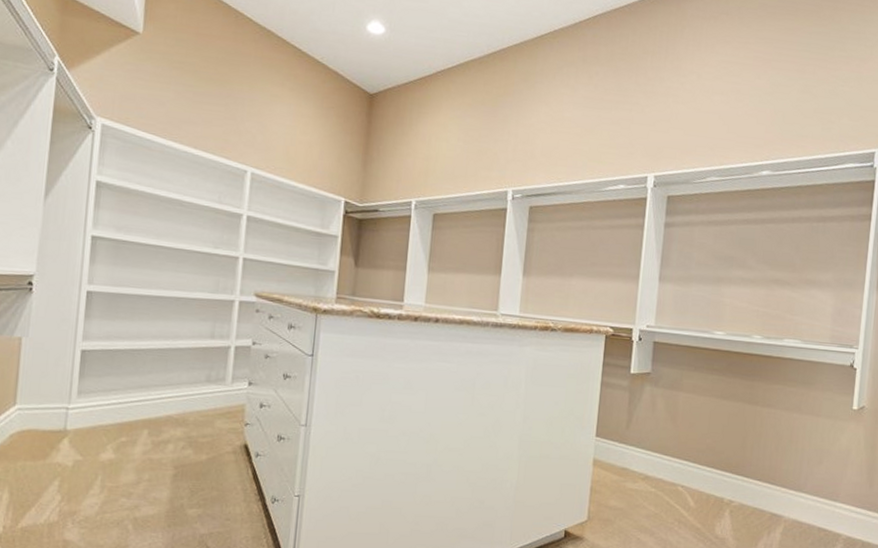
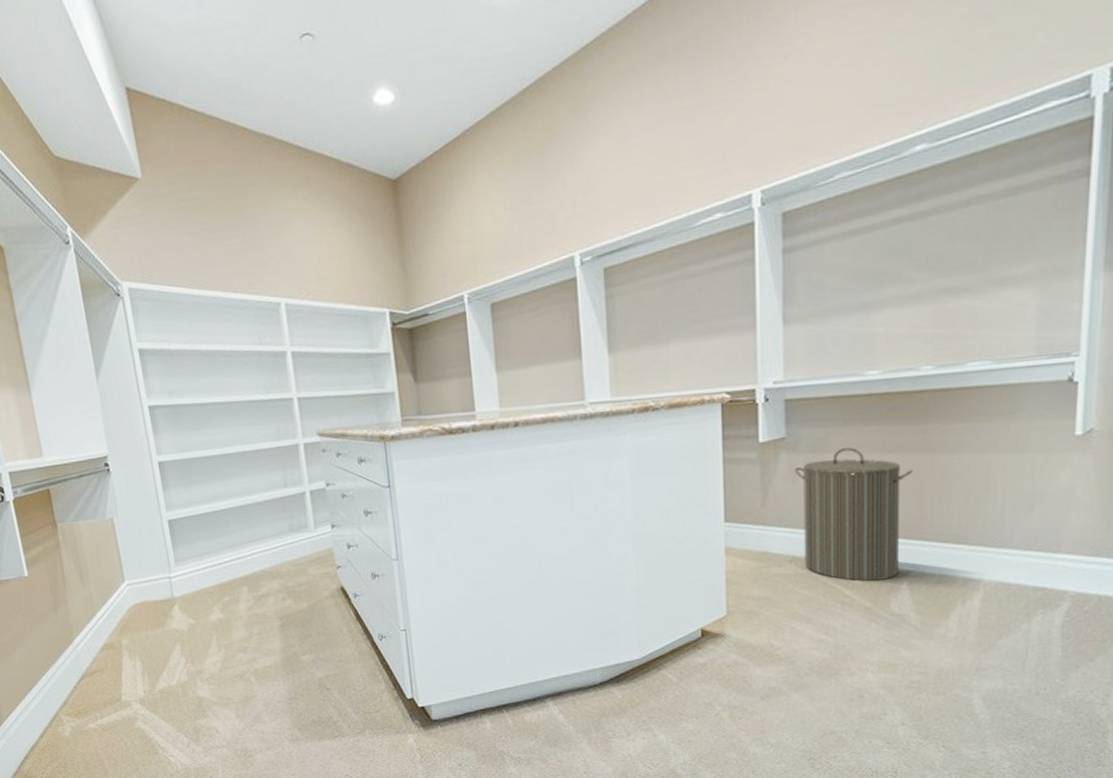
laundry hamper: none [653,389,741,506] -> present [794,447,913,581]

